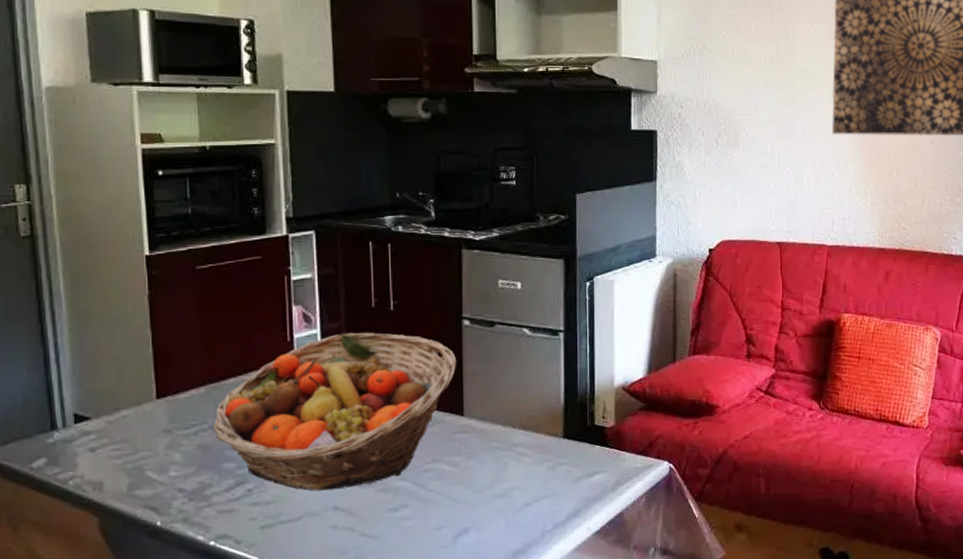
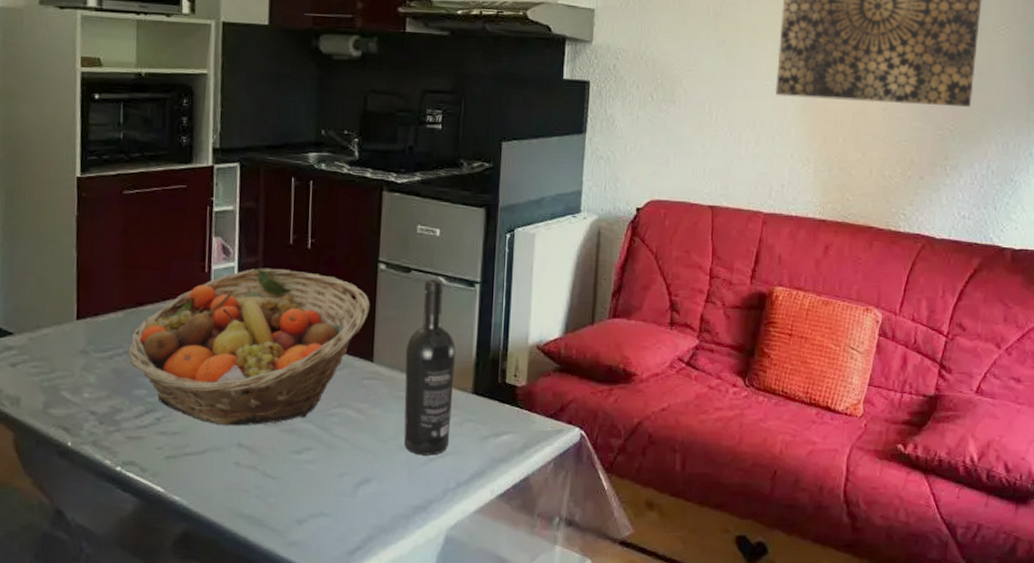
wine bottle: none [495,331,545,502] -> present [404,279,456,456]

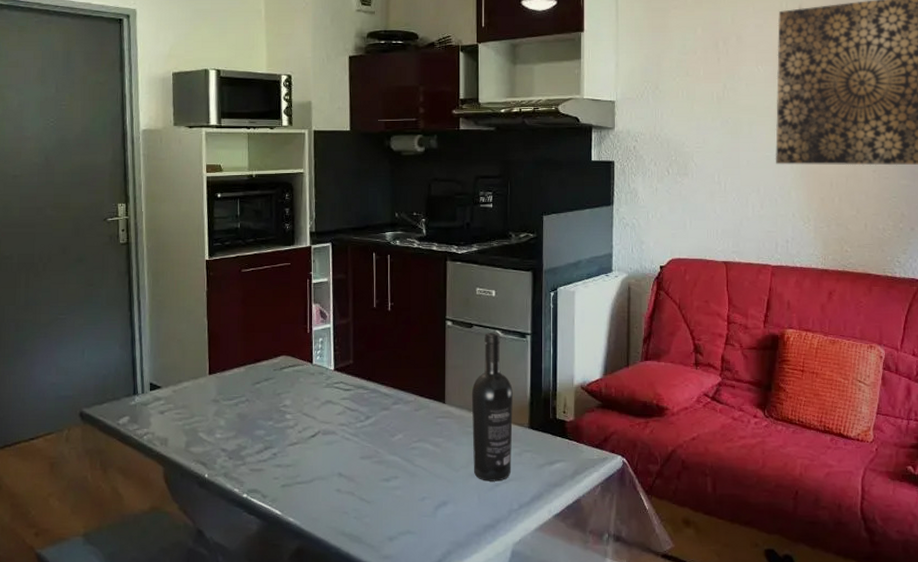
fruit basket: present [128,268,370,426] -> none [249,328,441,459]

